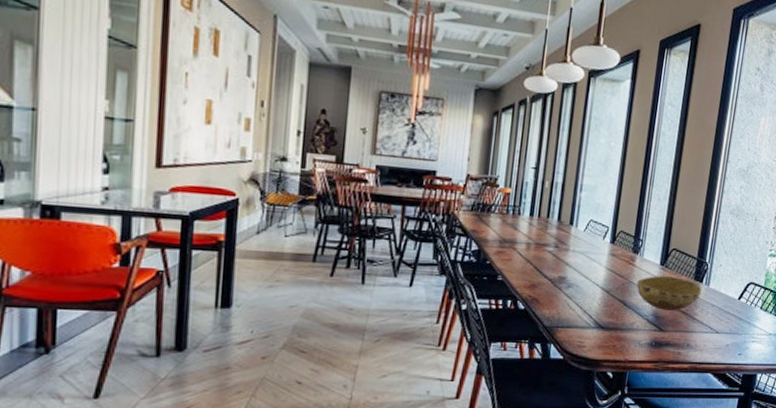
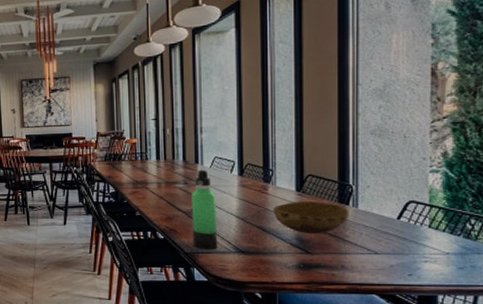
thermos bottle: none [553,232,585,324] -> present [191,169,218,250]

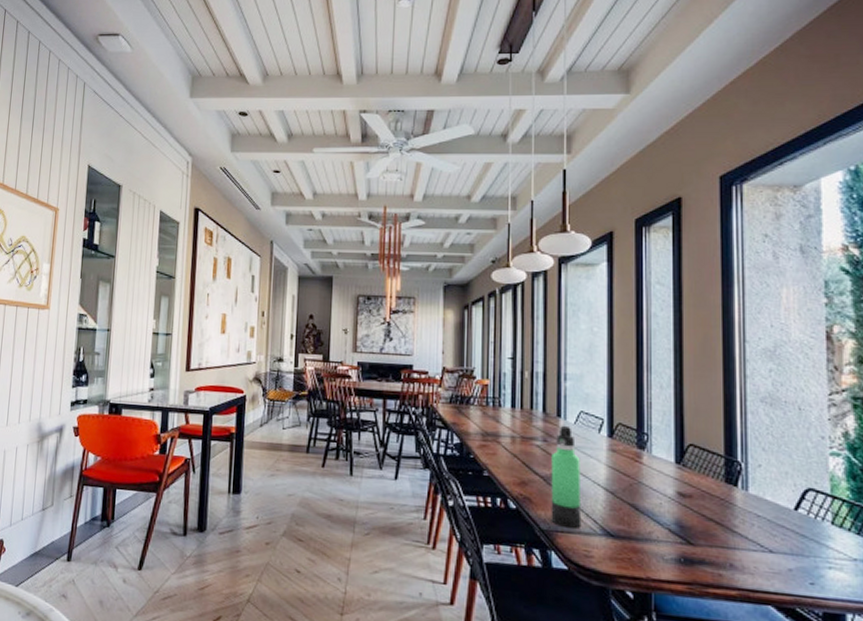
bowl: present [273,202,350,234] -> none [648,476,739,520]

